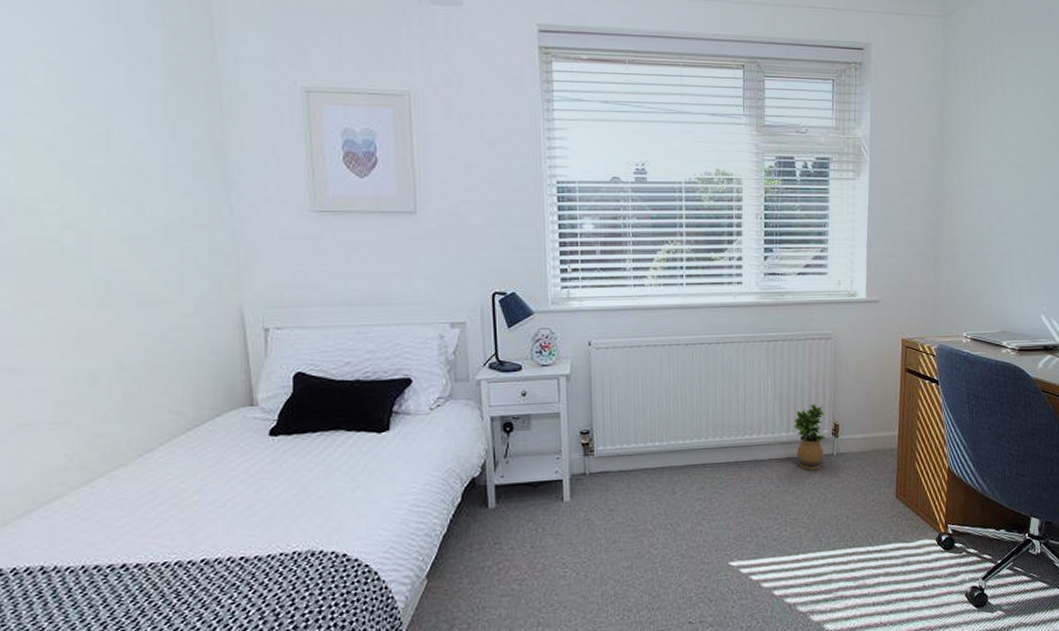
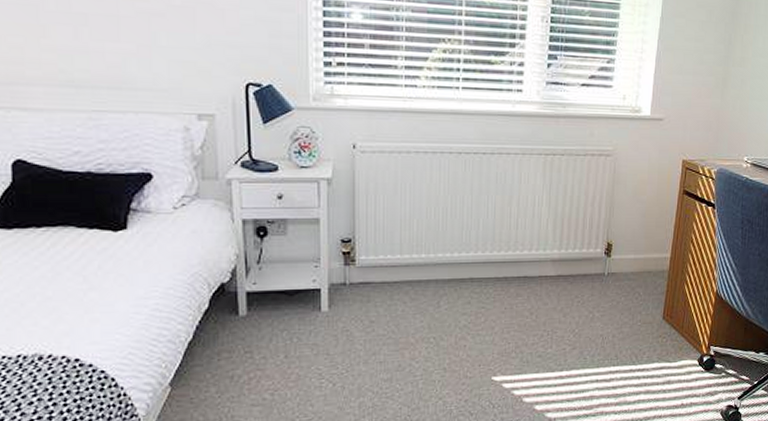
potted plant: present [794,404,826,470] -> none [566,222,599,289]

